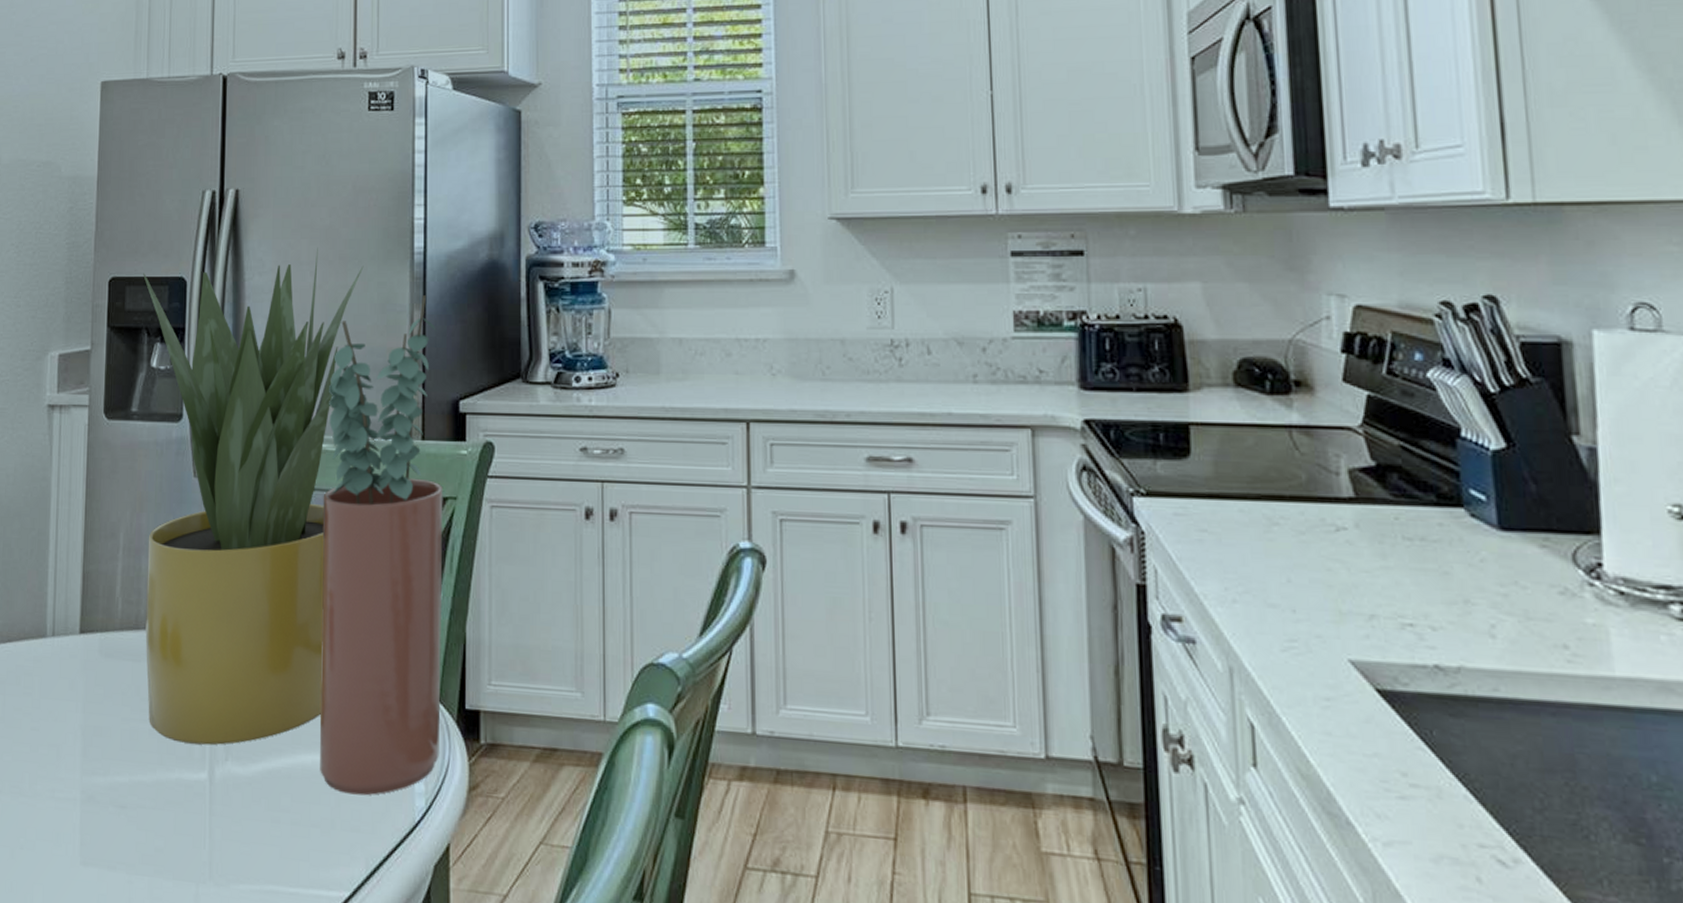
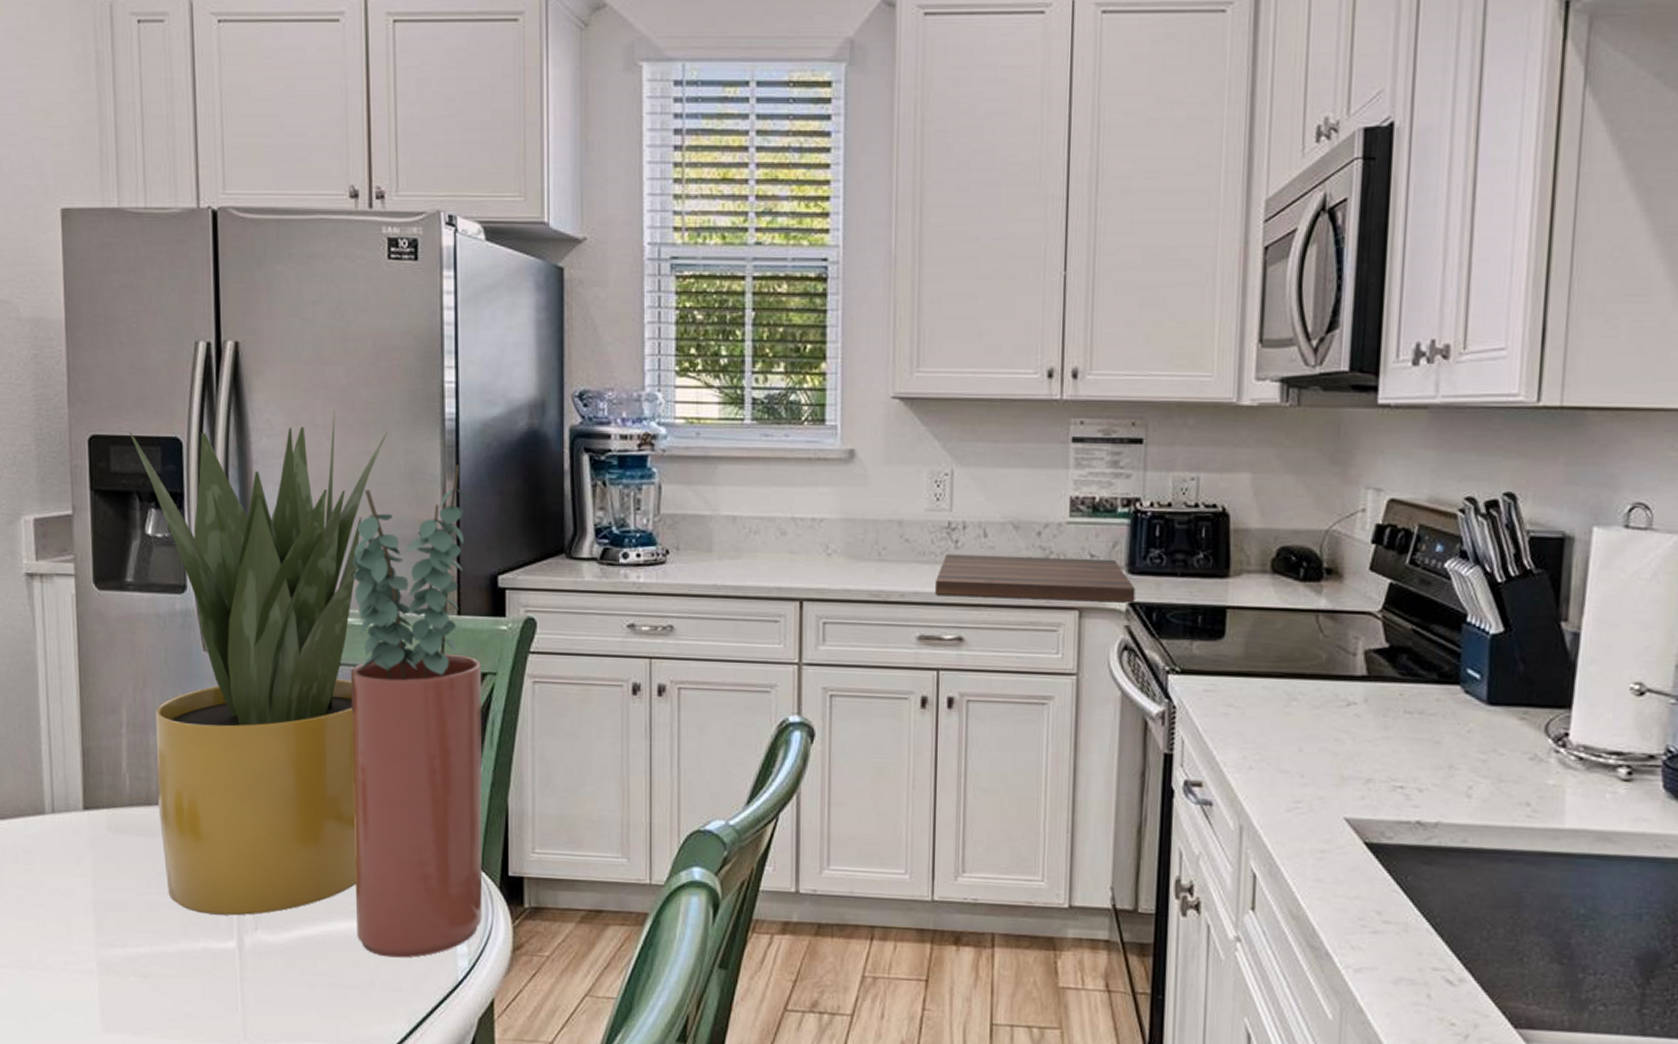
cutting board: none [882,372,1090,419] -> present [936,553,1136,602]

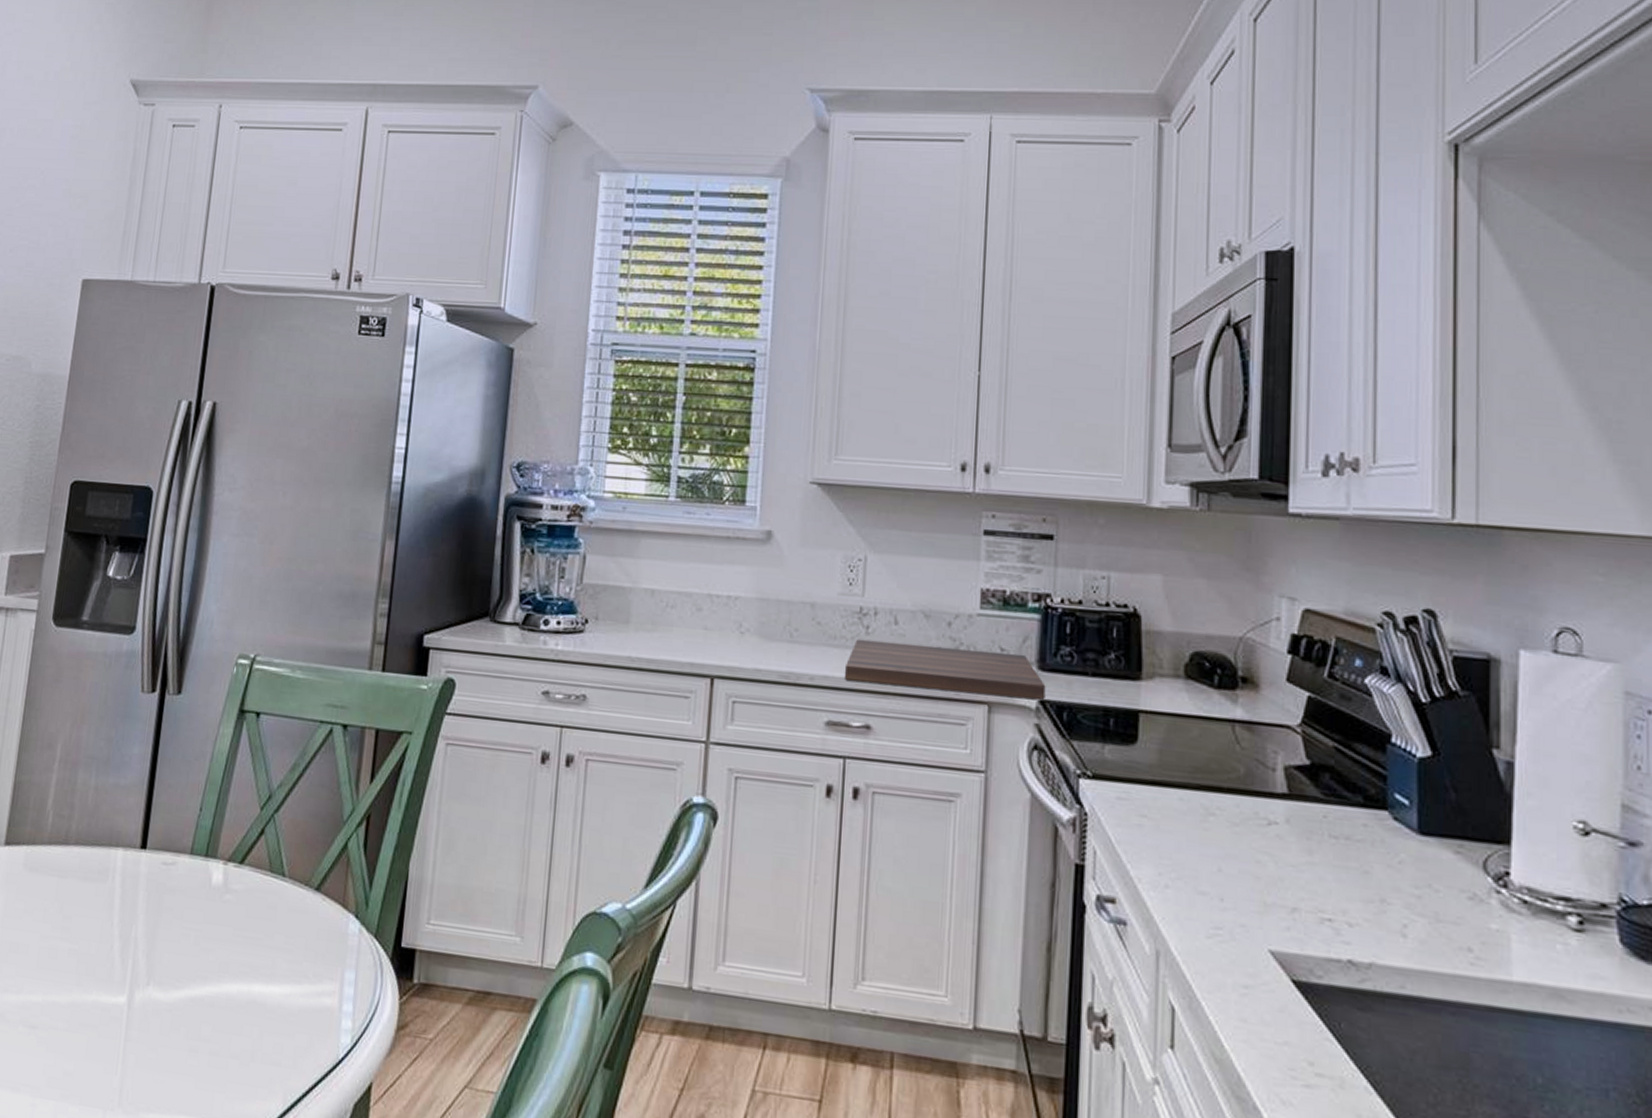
planter: present [129,409,388,916] -> none [69,468,339,969]
vase: present [350,465,483,958] -> none [245,526,407,1029]

